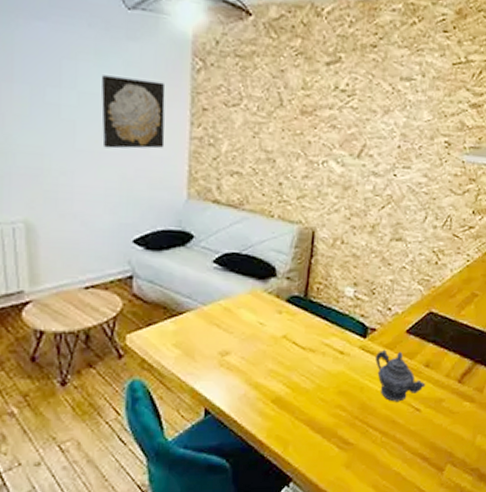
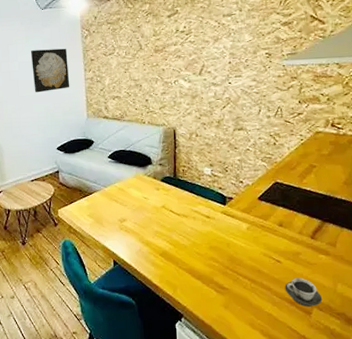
teapot: present [375,349,426,402] -> none [236,213,282,255]
cup: none [419,429,459,463] -> present [285,278,323,306]

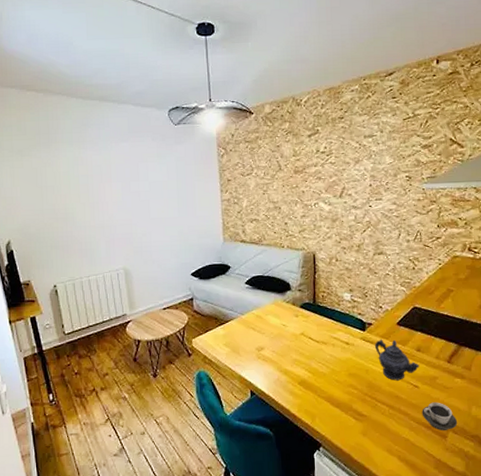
wall art: present [30,48,70,93] -> none [162,167,205,215]
teapot: none [236,213,282,255] -> present [375,339,420,381]

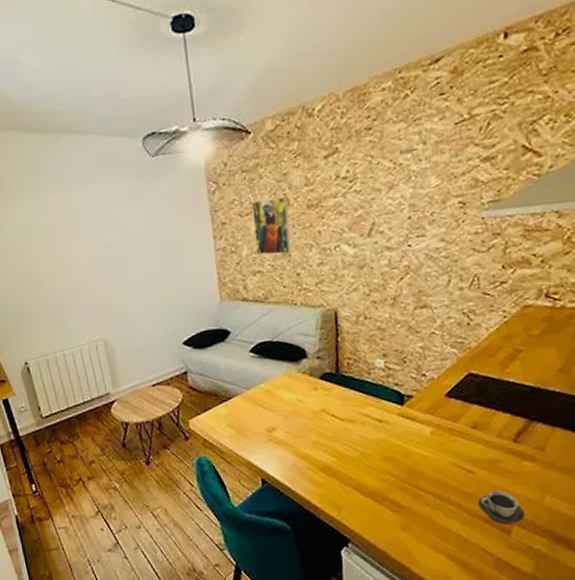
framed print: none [252,163,281,207] -> present [252,196,292,255]
teapot: present [375,339,420,381] -> none [417,414,476,465]

